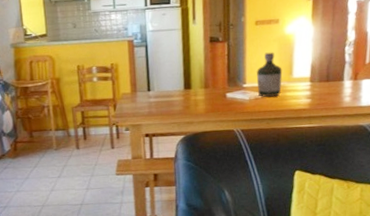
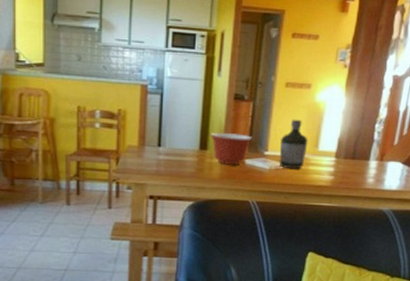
mixing bowl: none [191,71,231,100] -> present [209,133,253,165]

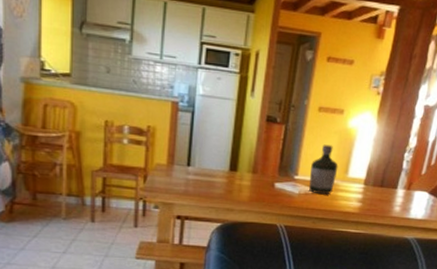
mixing bowl: present [209,133,253,165] -> none [240,154,284,188]

